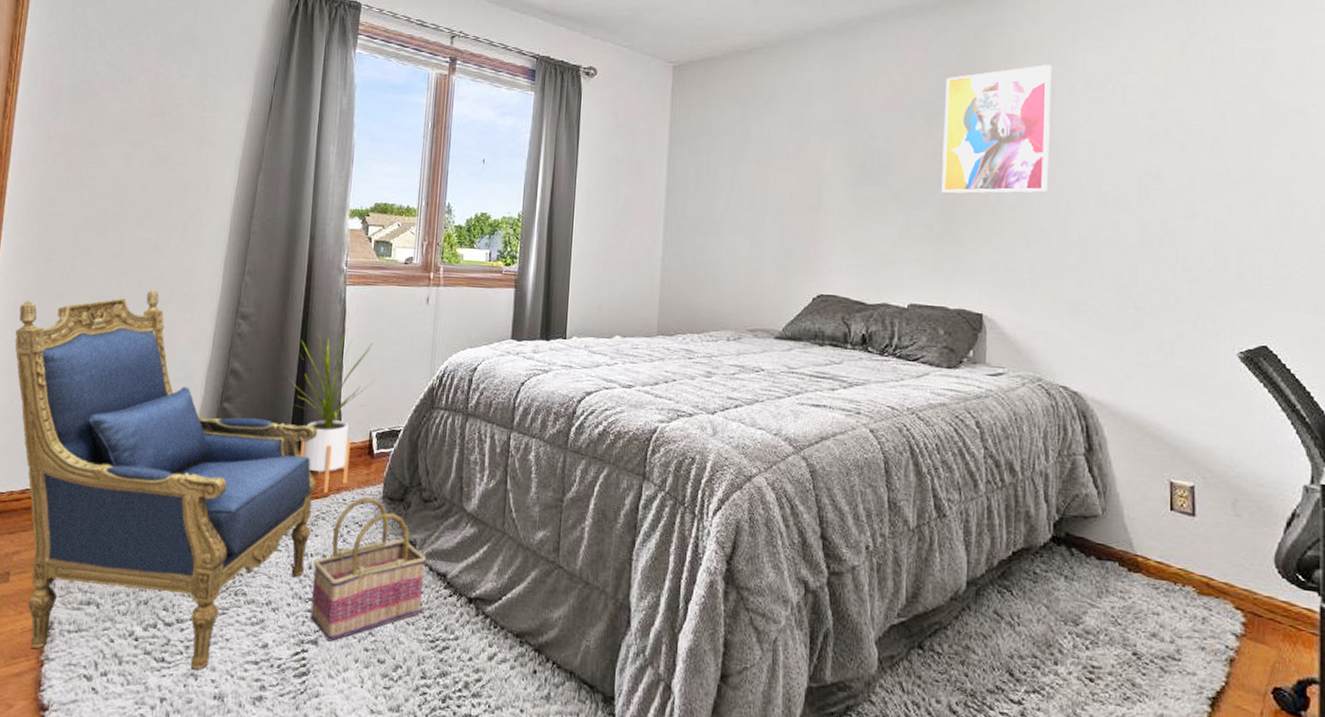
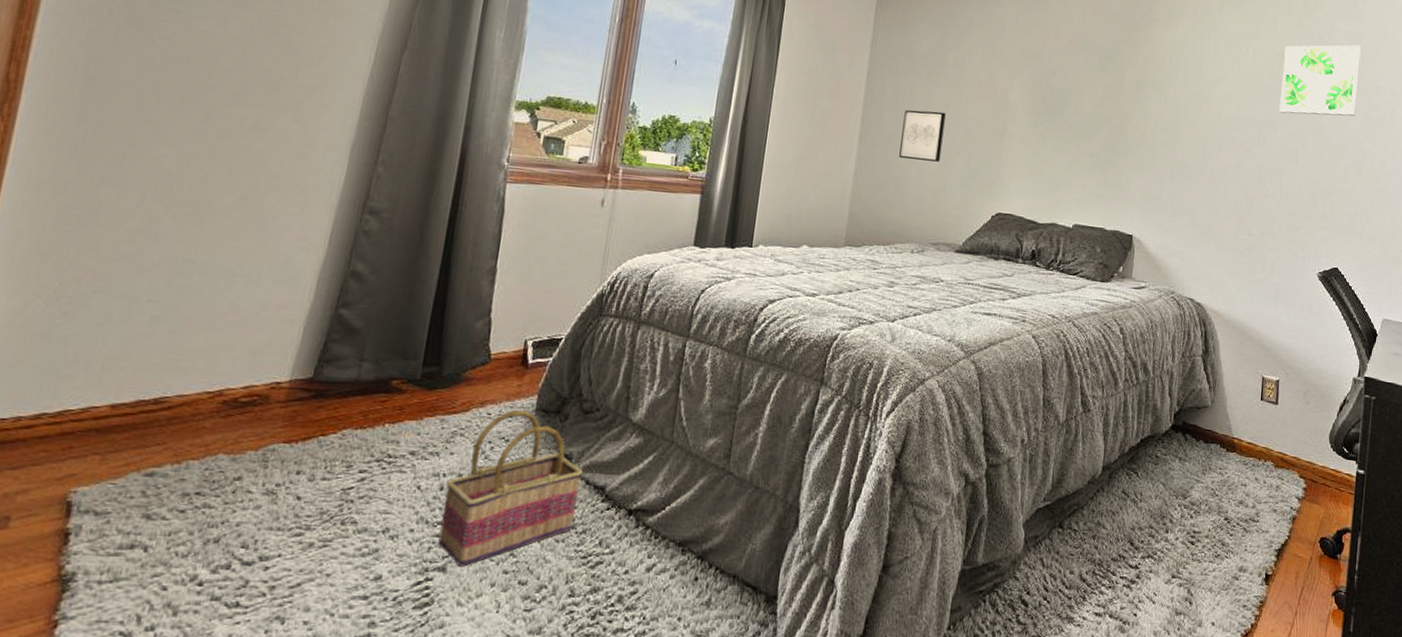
armchair: present [15,289,318,671] -> none [34,176,461,614]
house plant: present [290,328,377,494] -> none [429,229,537,408]
wall art: none [707,189,754,243] -> present [899,110,946,162]
wall art: present [942,64,1052,194] -> none [1108,24,1203,134]
wall art: none [1164,66,1277,159] -> present [1279,45,1362,117]

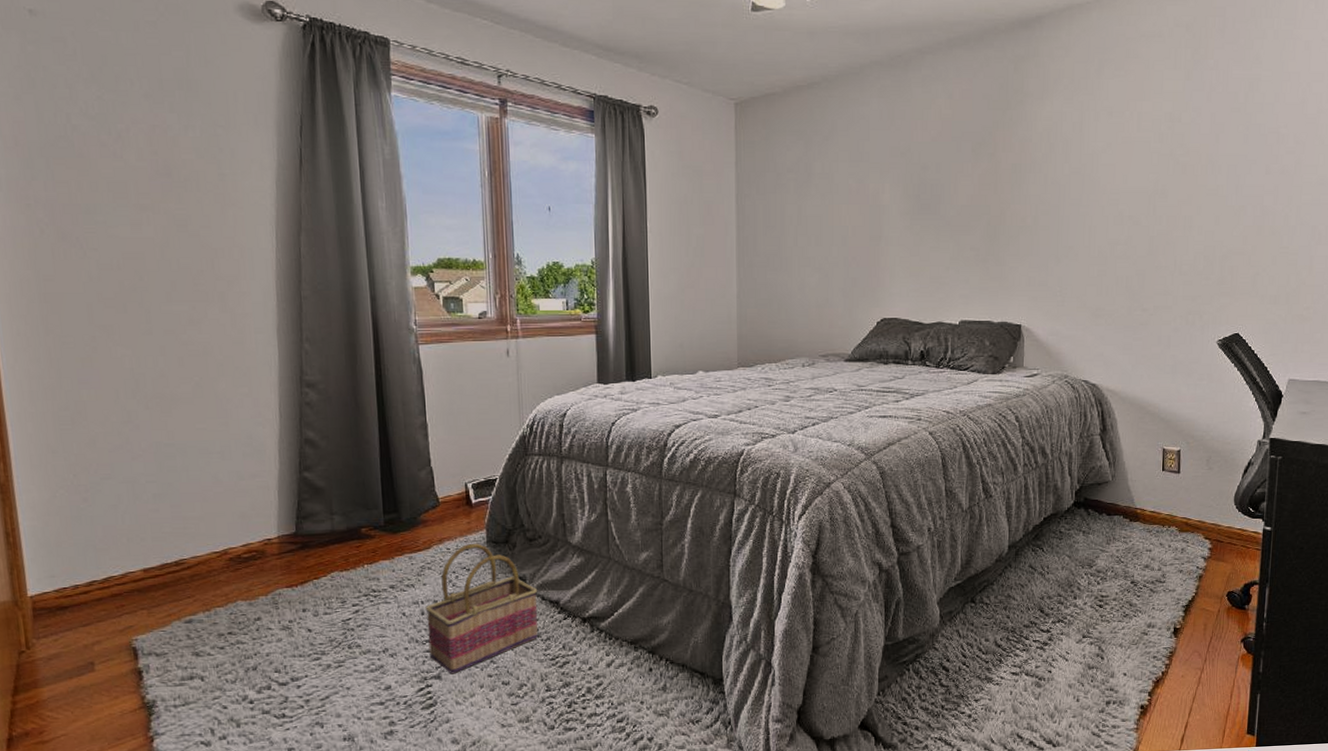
wall art: present [899,110,946,162] -> none [778,224,820,276]
wall art: present [1279,45,1362,117] -> none [1169,91,1260,178]

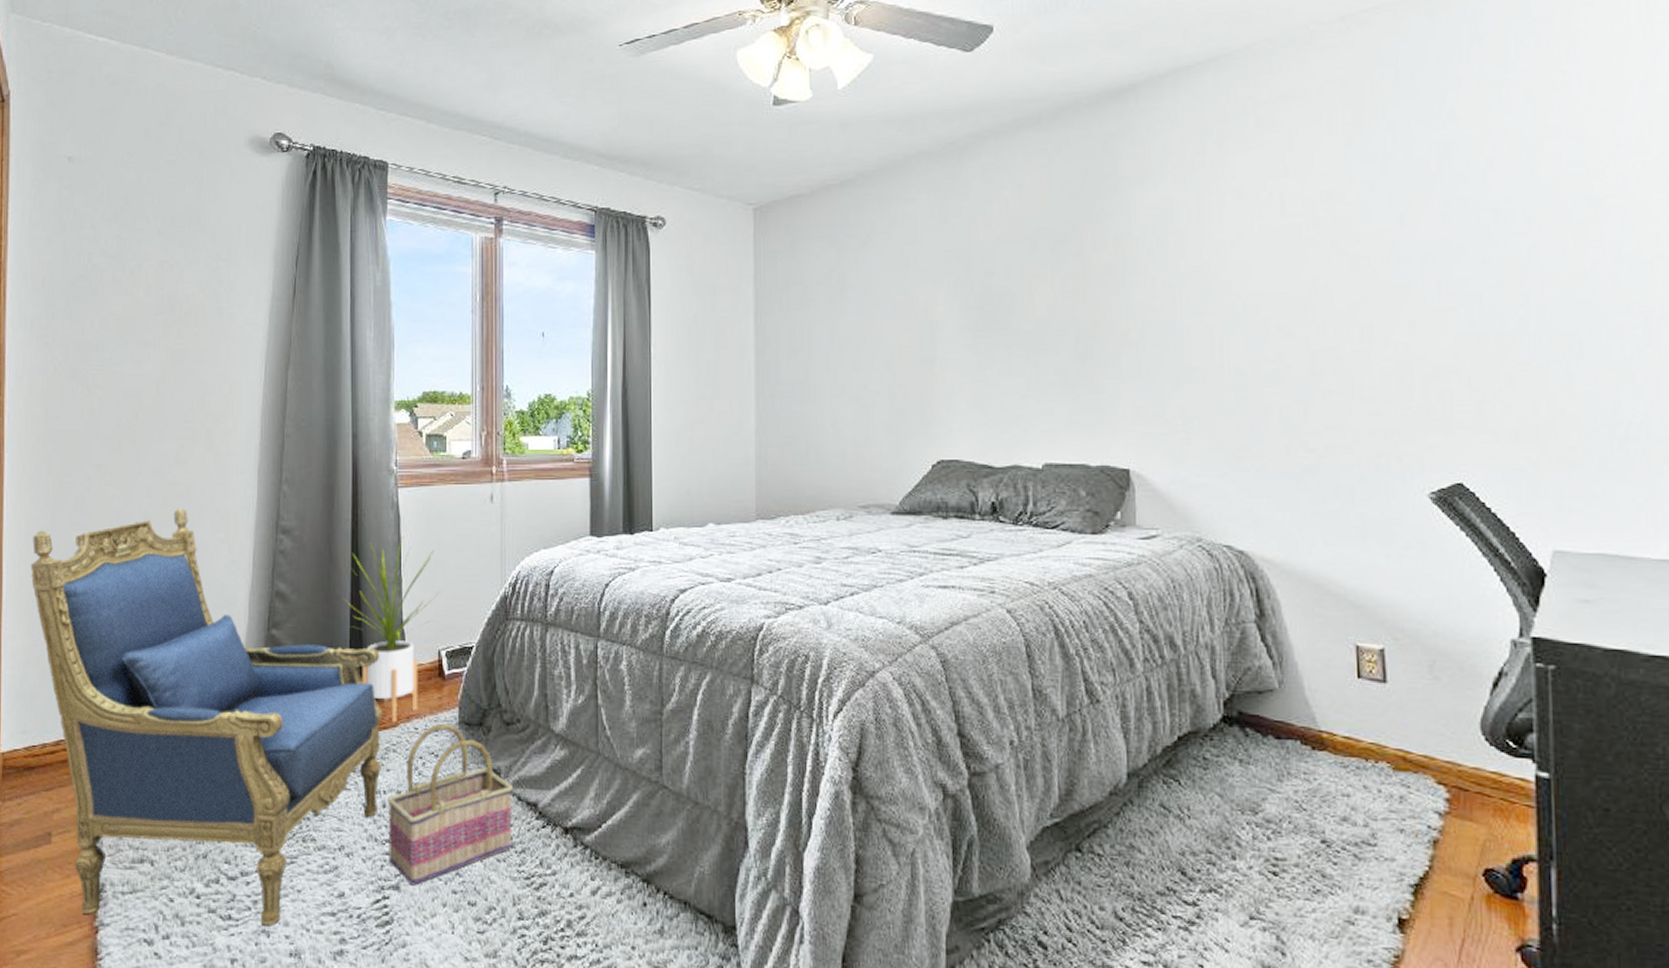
armchair: none [37,365,418,727] -> present [30,508,383,928]
house plant: none [373,387,465,546] -> present [344,536,441,723]

